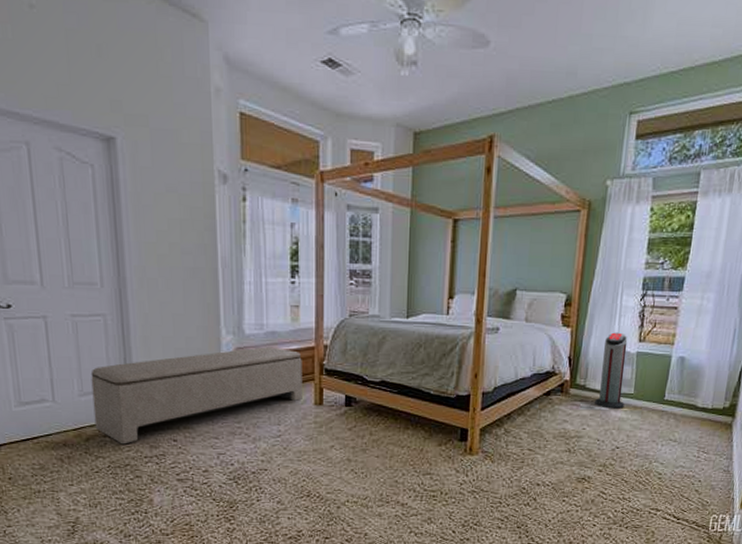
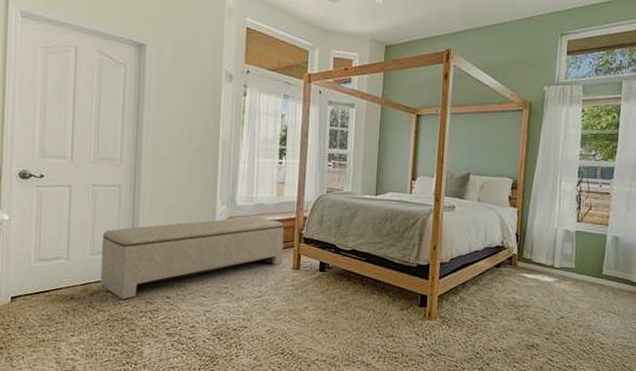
air purifier: present [595,332,628,409] -> none [540,213,568,282]

